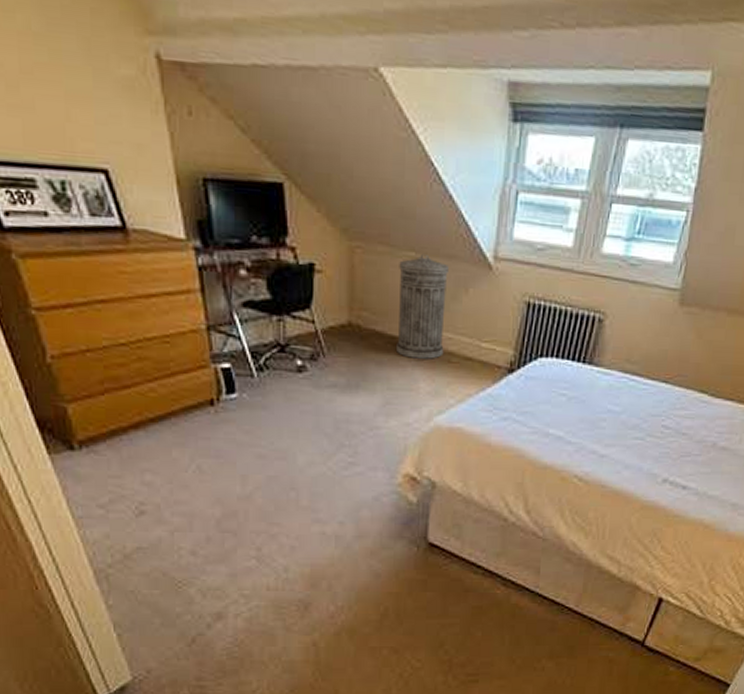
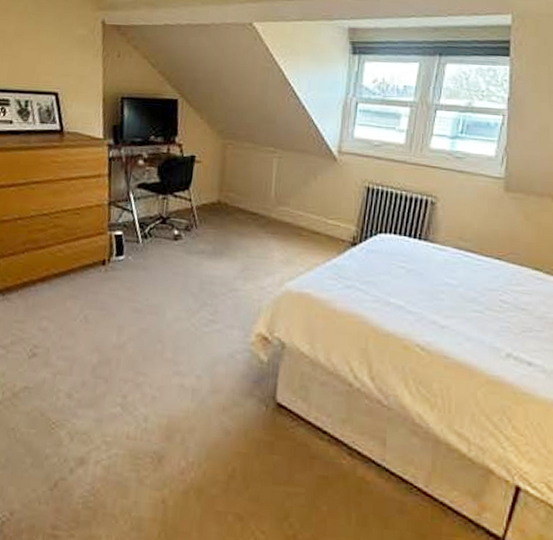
trash can: present [397,253,449,359] -> none [256,148,301,233]

